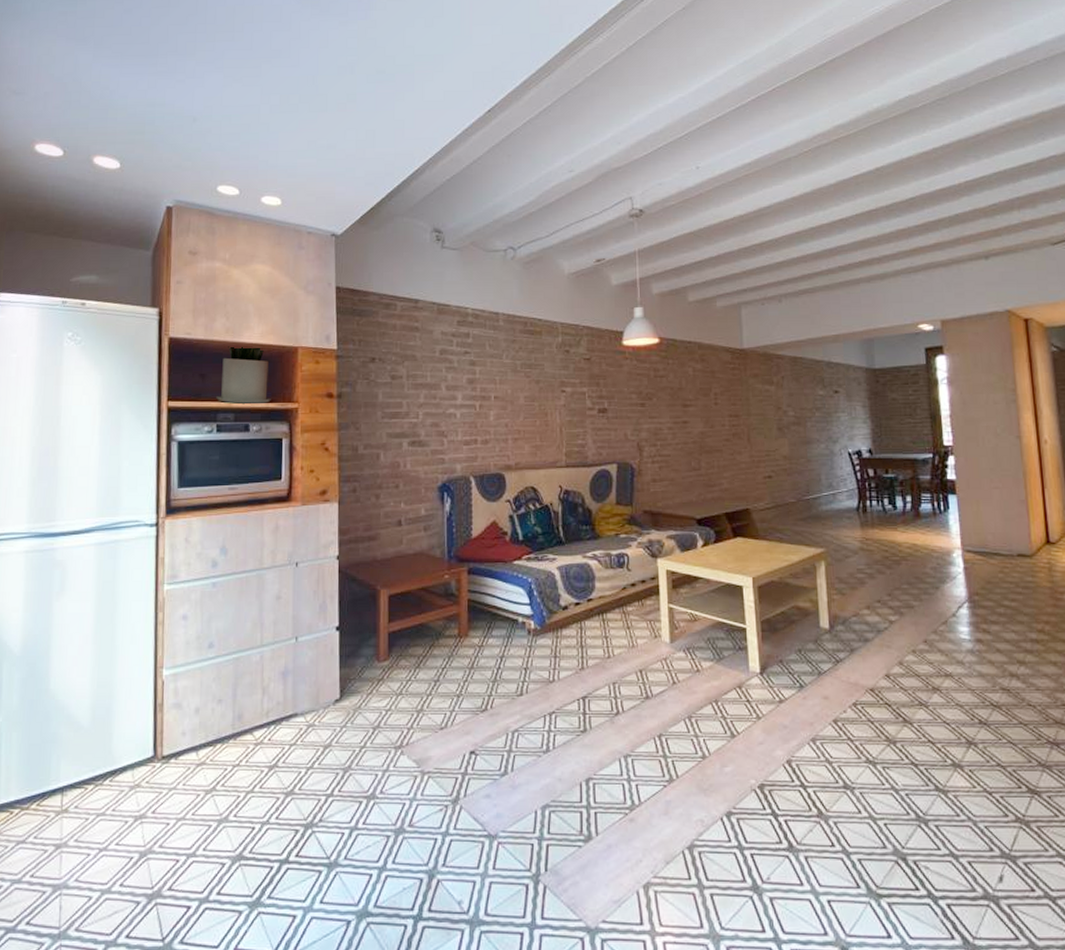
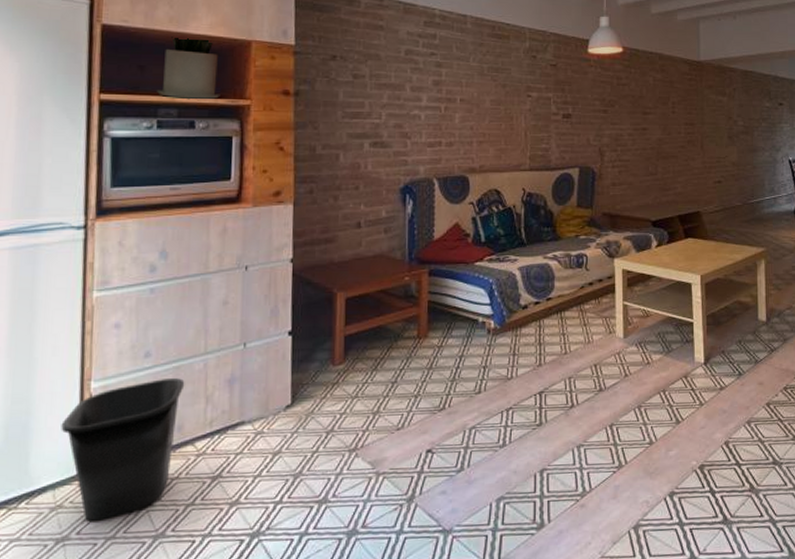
waste bin: none [138,669,244,801] -> present [61,378,185,521]

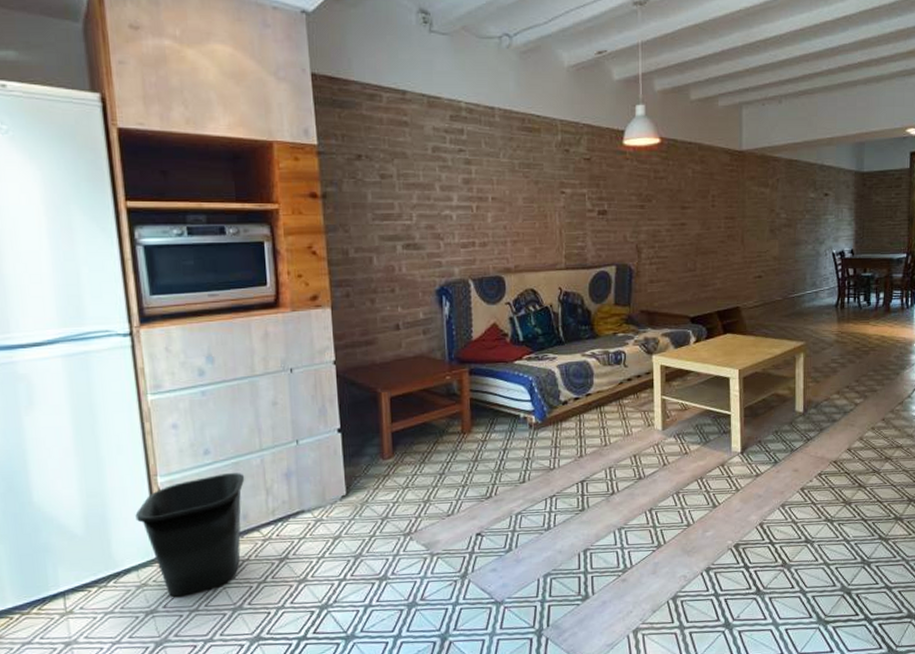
planter: present [156,37,220,100] -> none [181,139,247,205]

